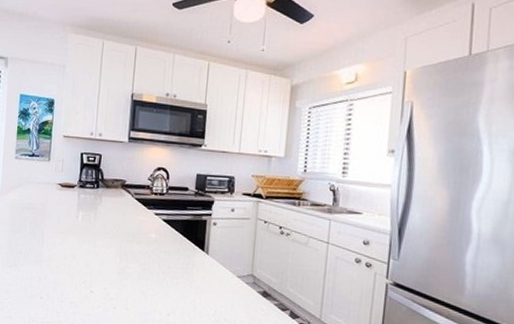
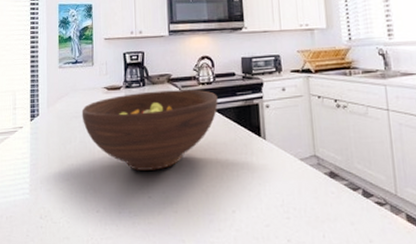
fruit bowl: none [34,193,168,268] -> present [81,89,218,171]

